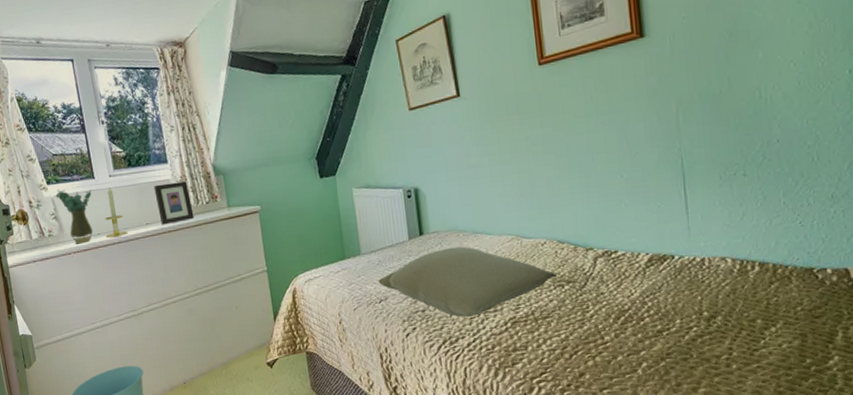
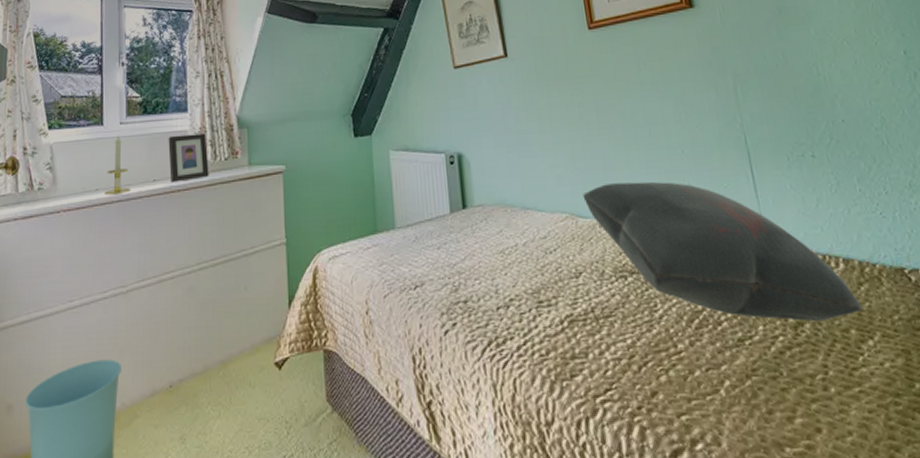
vase: present [55,189,93,244] -> none [55,135,97,201]
pillow: present [378,246,556,318] -> none [413,224,618,313]
cushion: none [527,204,771,315] -> present [582,181,863,322]

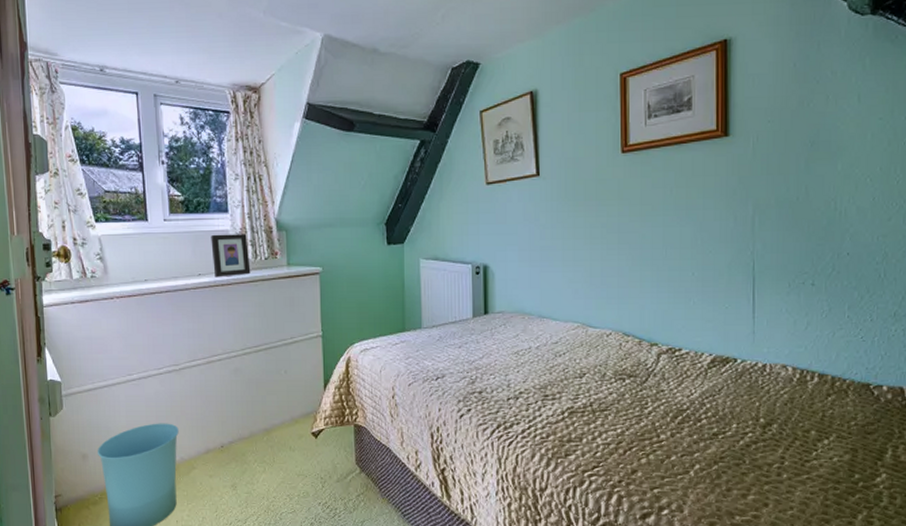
candle: present [105,135,129,196] -> none [154,231,177,286]
cushion: present [582,181,863,322] -> none [595,299,826,423]

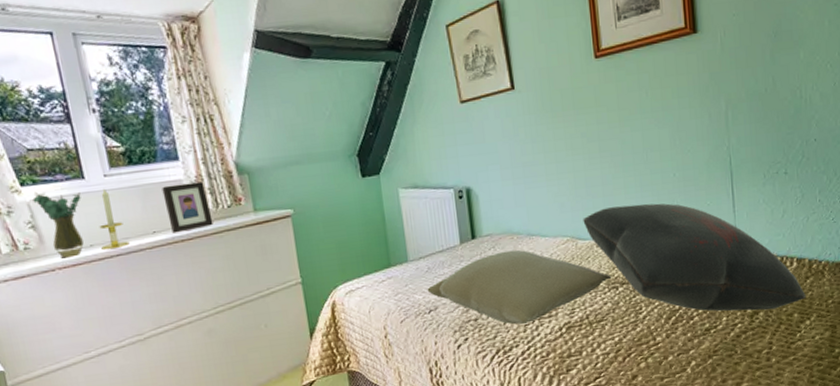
vase: none [103,228,143,289] -> present [32,191,84,259]
candle: none [154,231,177,286] -> present [99,188,128,250]
pillow: none [437,329,618,404] -> present [427,250,611,325]
cushion: none [595,299,826,423] -> present [583,203,806,312]

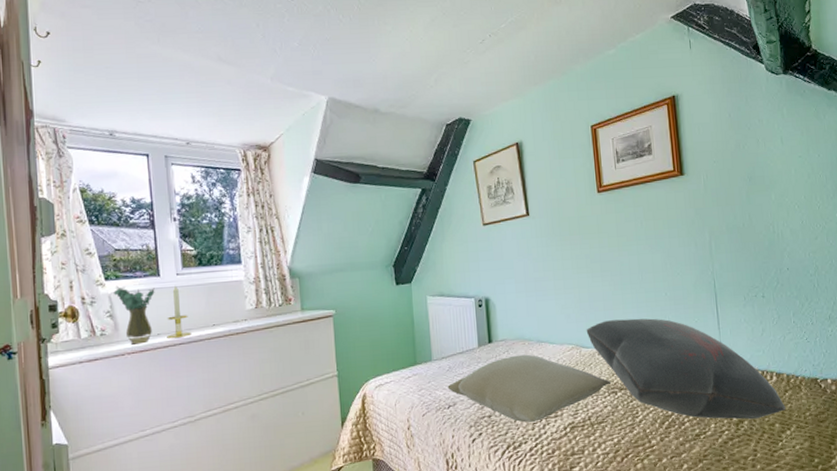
picture frame: present [162,181,213,234] -> none [224,283,265,327]

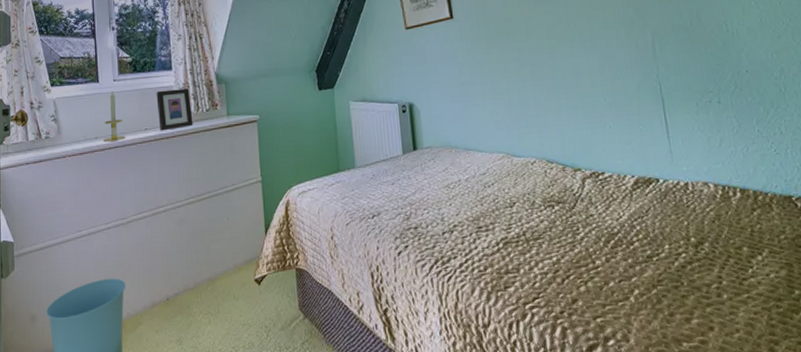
vase: present [114,285,155,345] -> none [58,91,94,147]
picture frame: none [224,283,265,327] -> present [156,88,193,131]
pillow: present [447,354,611,423] -> none [371,163,546,237]
cushion: present [586,318,786,420] -> none [517,125,755,241]

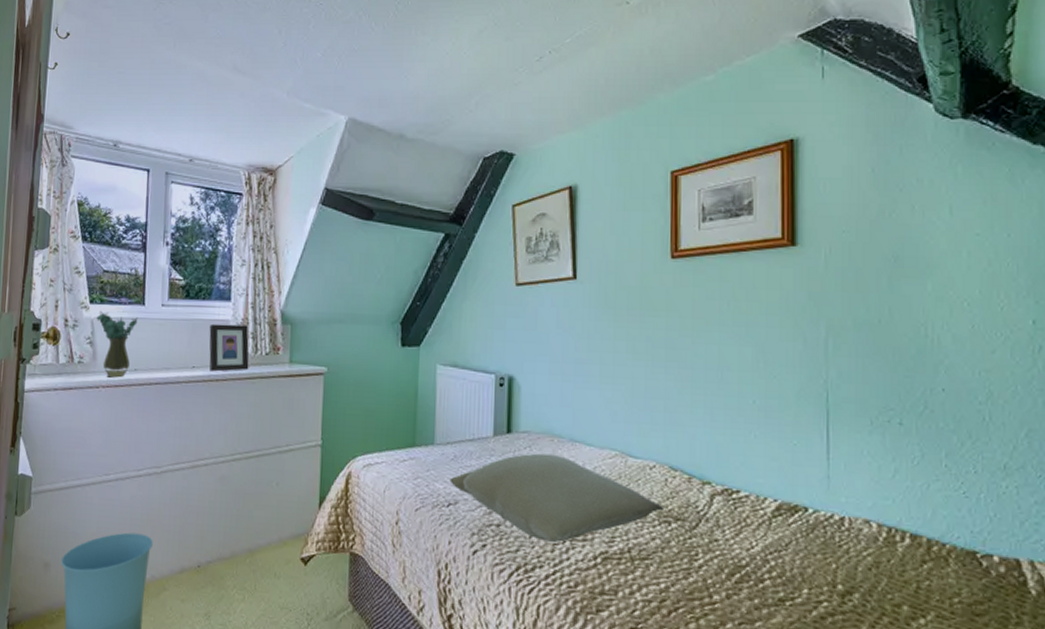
vase: none [58,91,94,147] -> present [96,310,138,378]
candle: present [103,91,125,143] -> none [143,317,168,377]
pillow: none [371,163,546,237] -> present [449,453,663,544]

